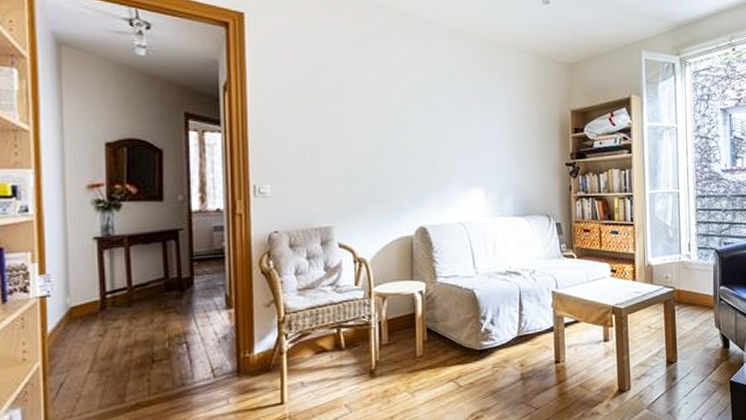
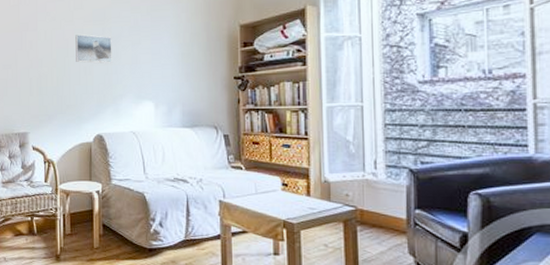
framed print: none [392,111,437,146] -> present [75,34,112,64]

